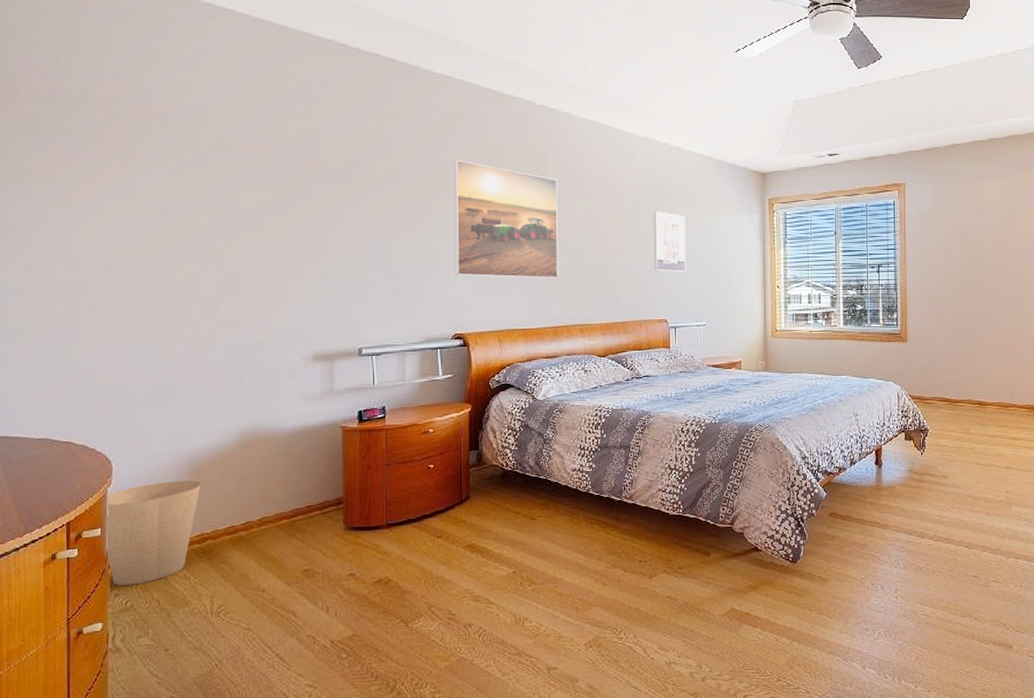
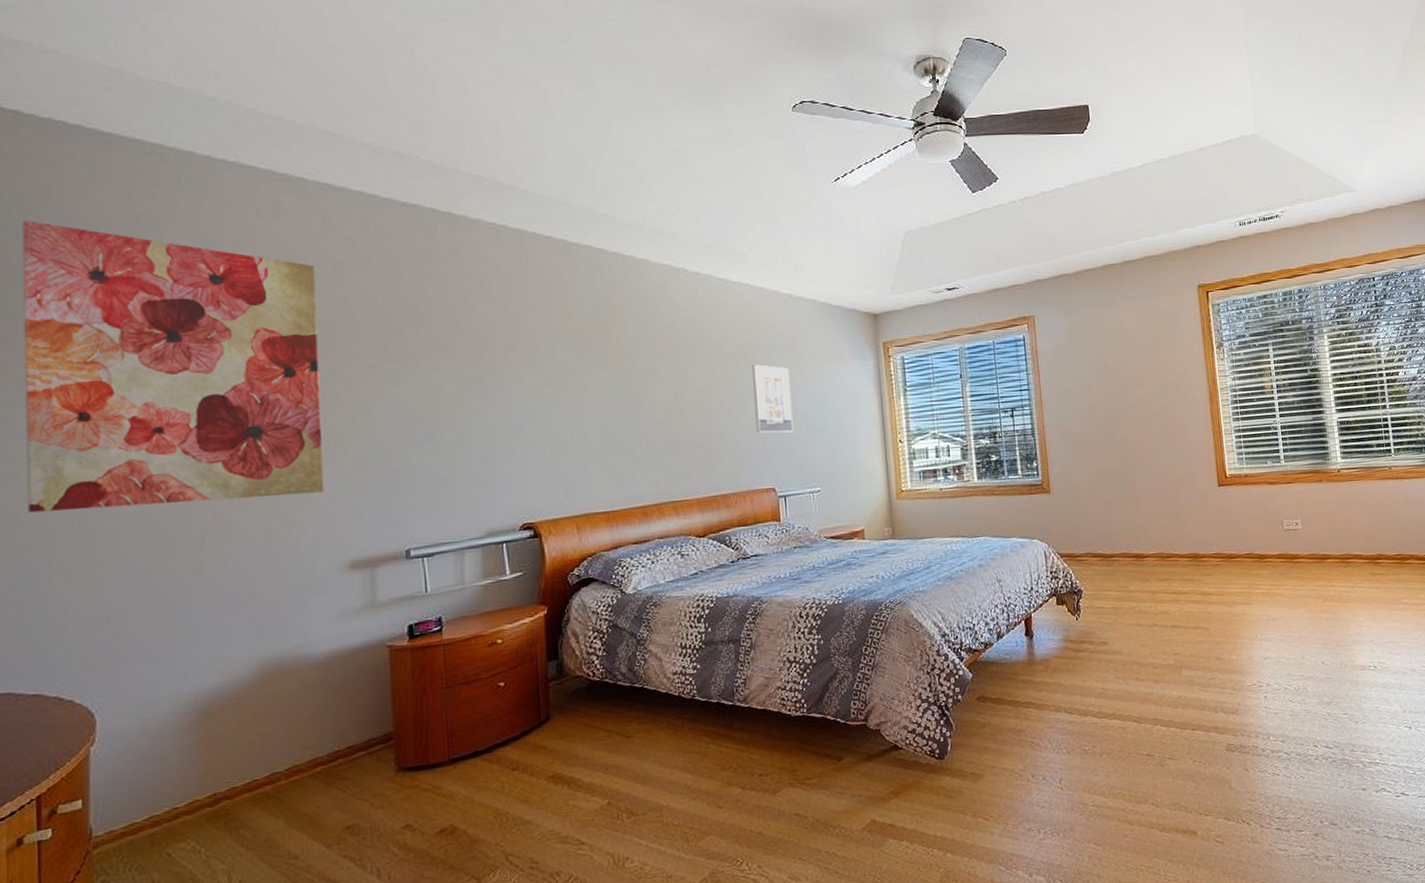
wall art: none [61,51,295,296] -> present [22,220,324,513]
trash can: present [105,480,201,586] -> none [88,728,212,870]
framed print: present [454,159,559,279] -> none [513,320,645,455]

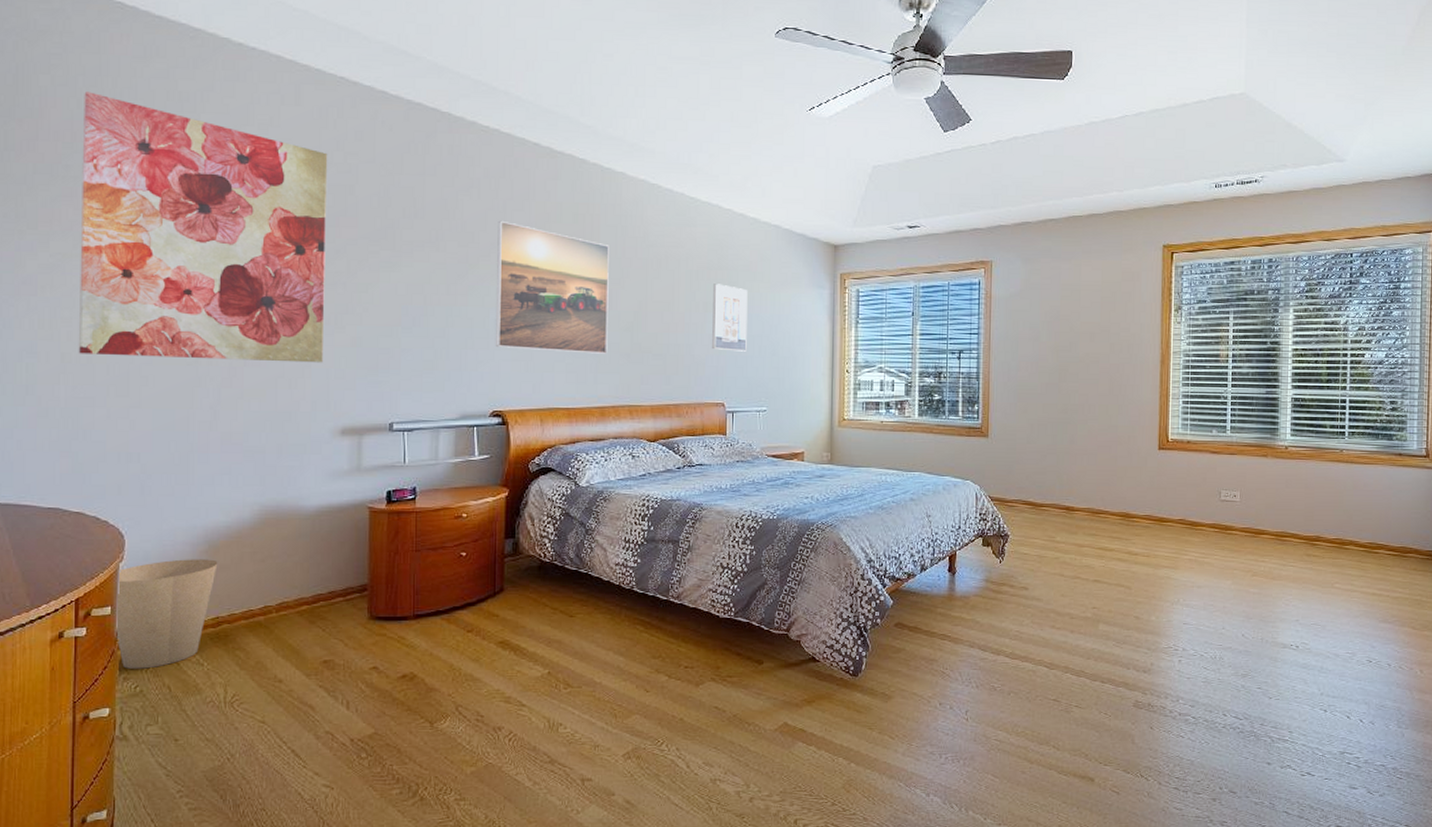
trash can: none [88,728,212,870] -> present [115,559,218,669]
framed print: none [513,320,645,455] -> present [495,220,609,354]

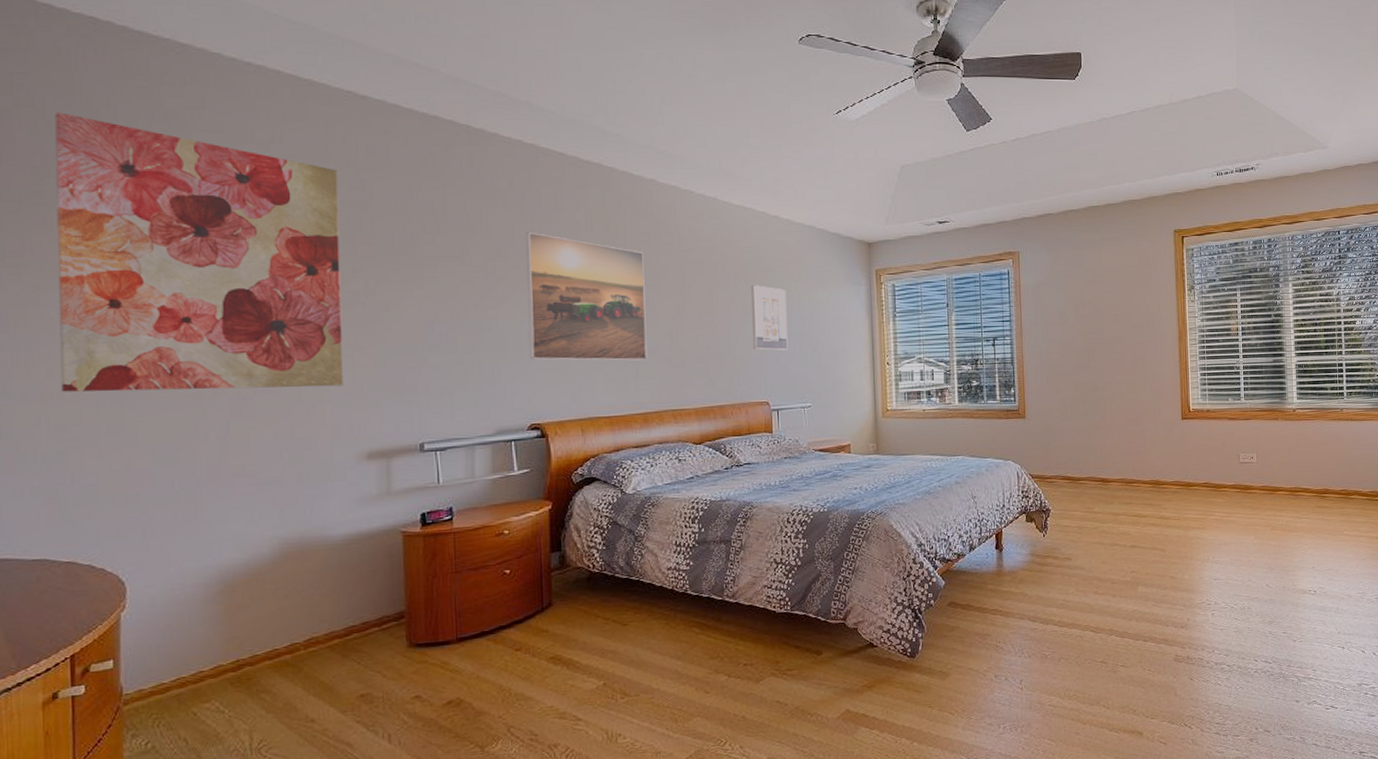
trash can: present [115,559,218,669] -> none [119,599,236,725]

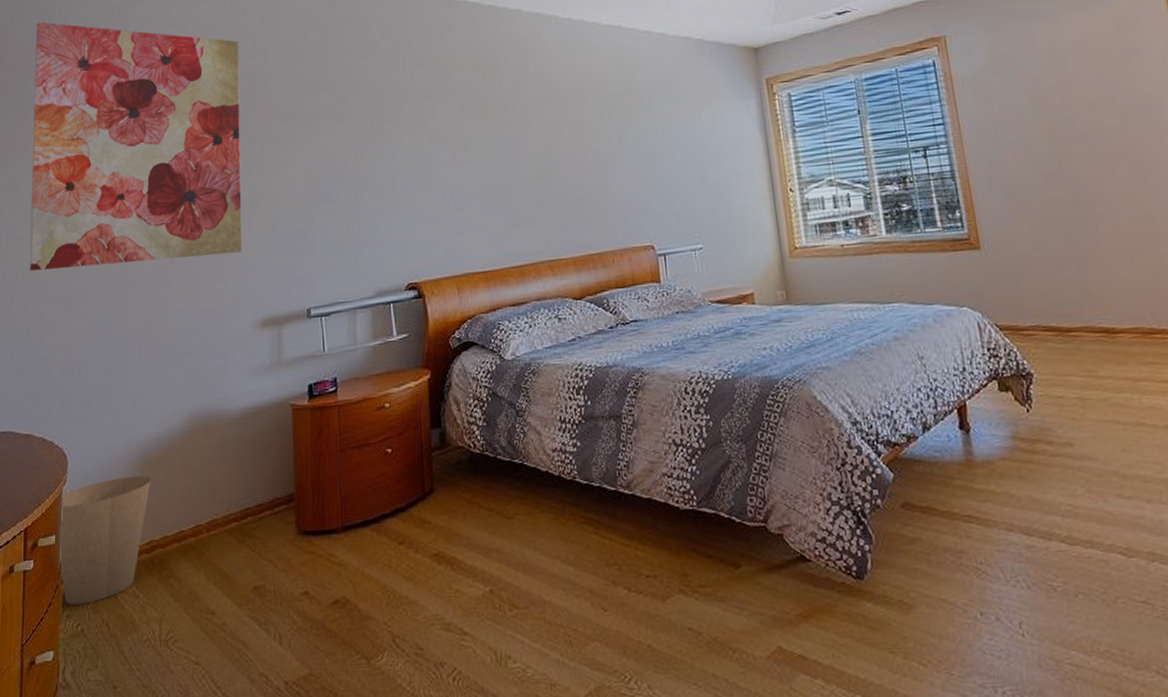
trash can: none [119,599,236,725] -> present [59,476,151,605]
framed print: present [526,231,648,361] -> none [399,79,521,214]
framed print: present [751,285,788,351] -> none [625,110,671,185]

